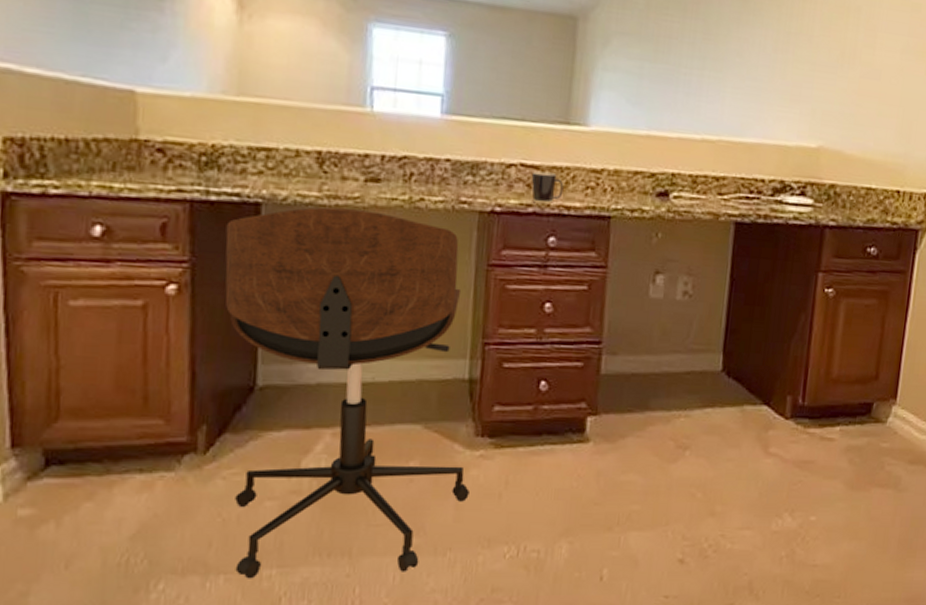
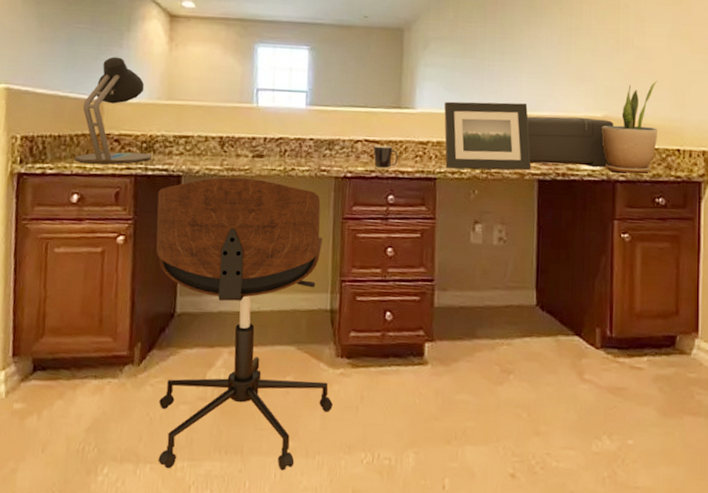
desk lamp: none [92,26,215,184] -> present [74,57,152,164]
picture frame: none [623,118,730,211] -> present [443,101,532,171]
storage case: none [726,142,829,209] -> present [527,116,614,167]
potted plant: none [813,105,884,219] -> present [601,80,658,174]

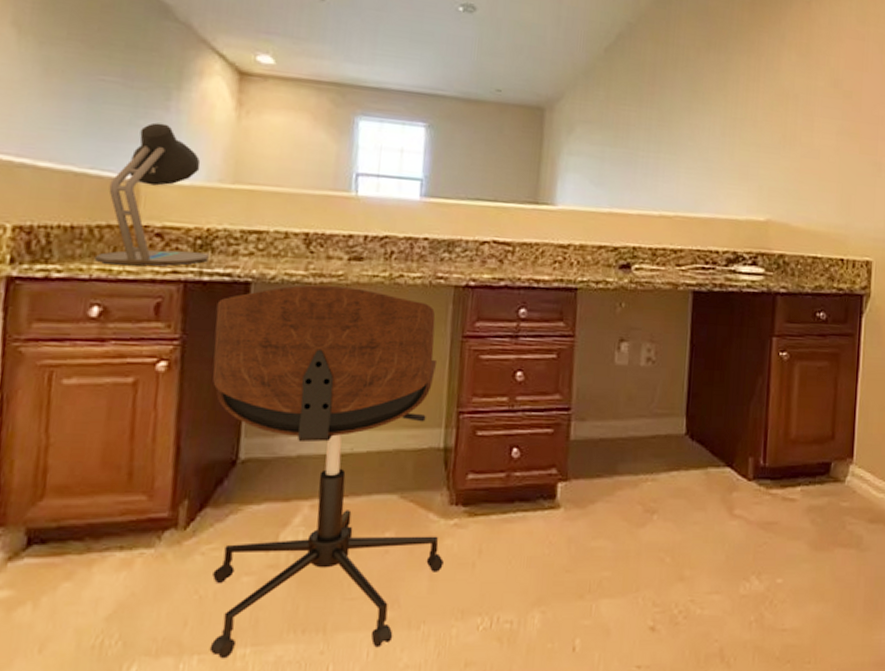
mug: present [373,145,398,170] -> none [503,248,534,278]
picture frame: present [443,101,532,171] -> none [588,197,687,281]
storage case: present [527,116,614,167] -> none [683,217,777,277]
potted plant: present [601,80,658,174] -> none [763,182,825,286]

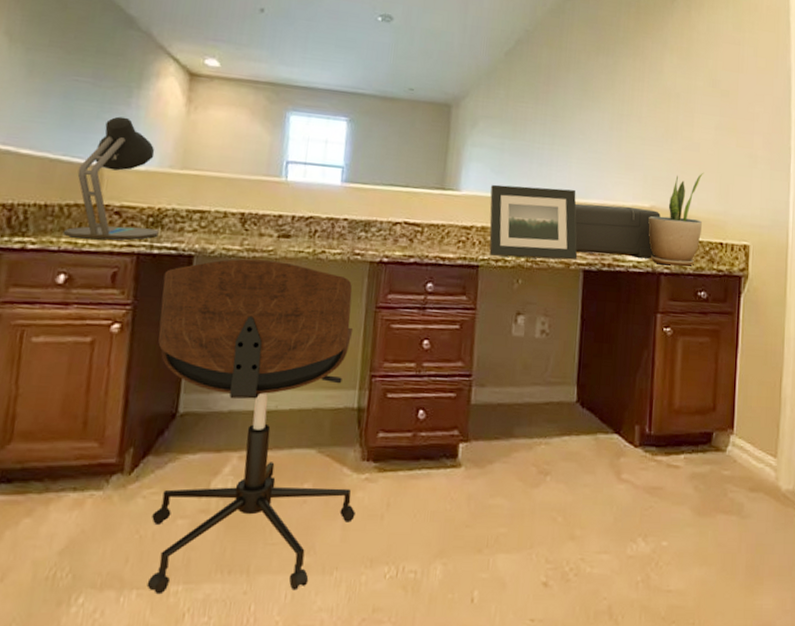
picture frame: none [588,197,687,281] -> present [489,184,578,260]
storage case: none [683,217,777,277] -> present [574,203,661,259]
potted plant: none [763,182,825,286] -> present [648,172,704,267]

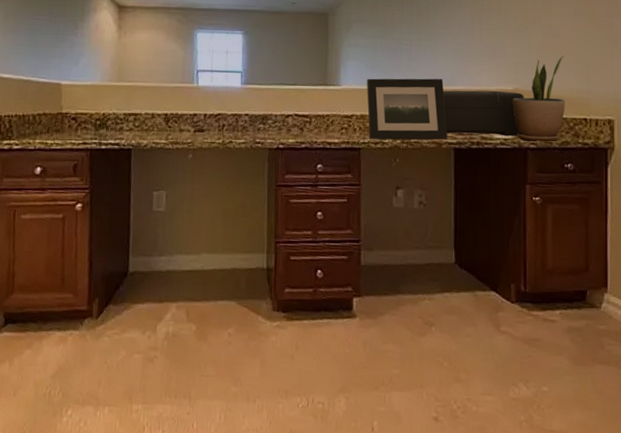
desk lamp: present [62,116,159,240] -> none [37,44,105,140]
office chair: present [146,258,355,595] -> none [110,150,270,413]

